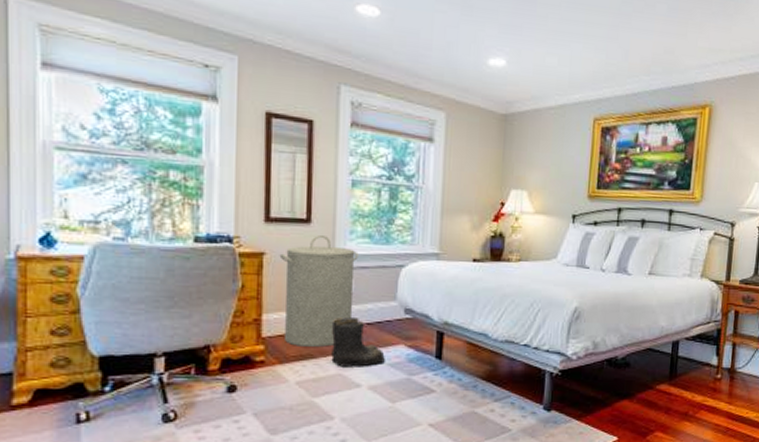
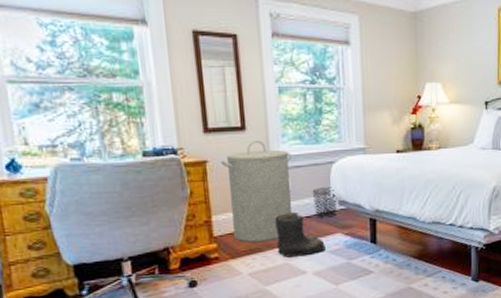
waste bin: none [376,292,403,327] -> present [312,187,337,218]

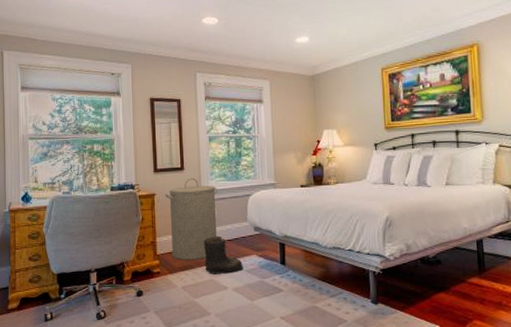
waste bin: present [312,187,337,218] -> none [233,215,253,242]

